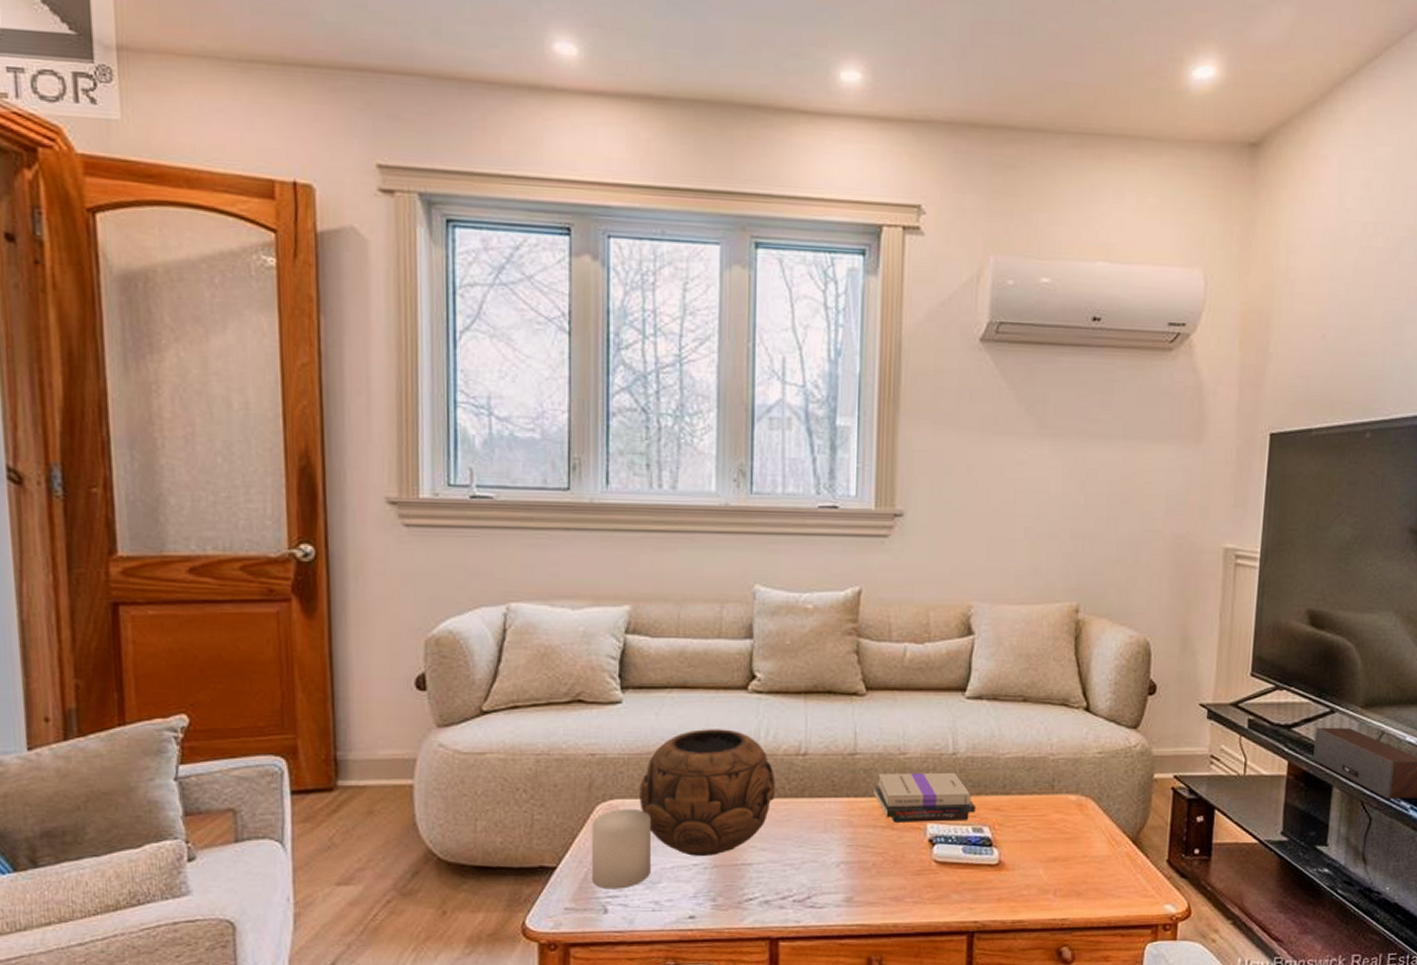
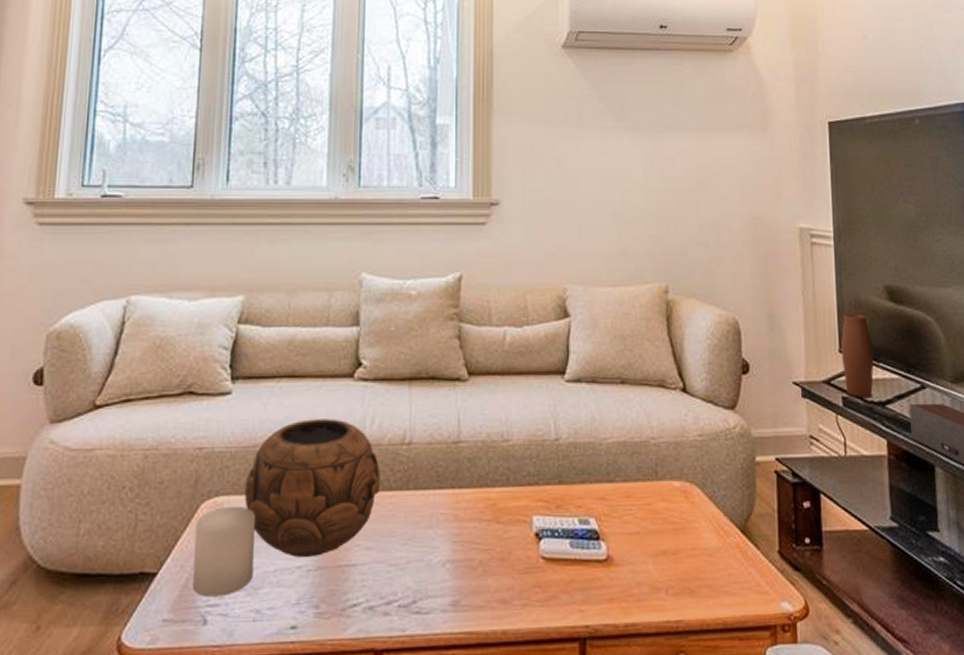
books: present [873,772,975,823] -> none [478,459,580,516]
vase: none [1252,638,1287,721] -> present [840,314,874,399]

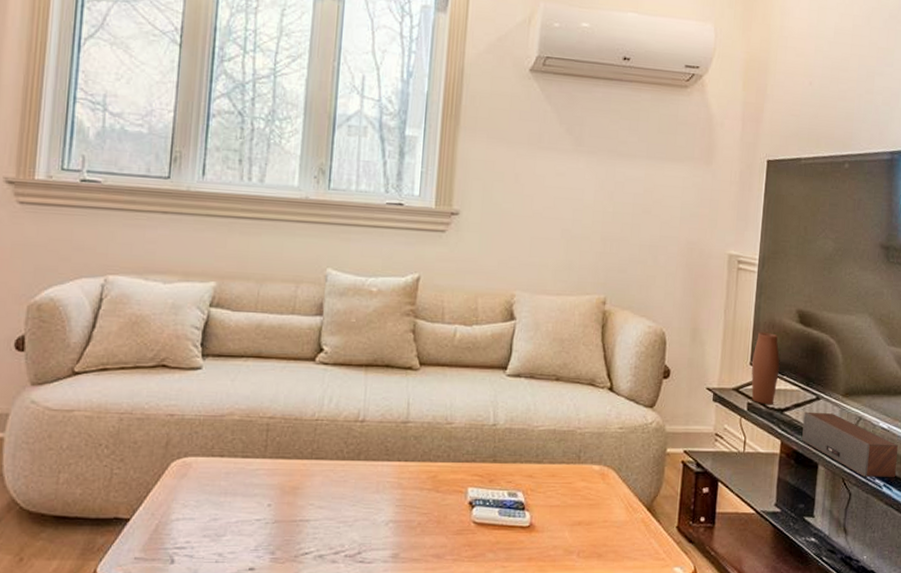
candle: present [192,506,256,597] -> none [161,466,221,541]
decorative bowl: present [244,419,381,557] -> none [211,395,336,512]

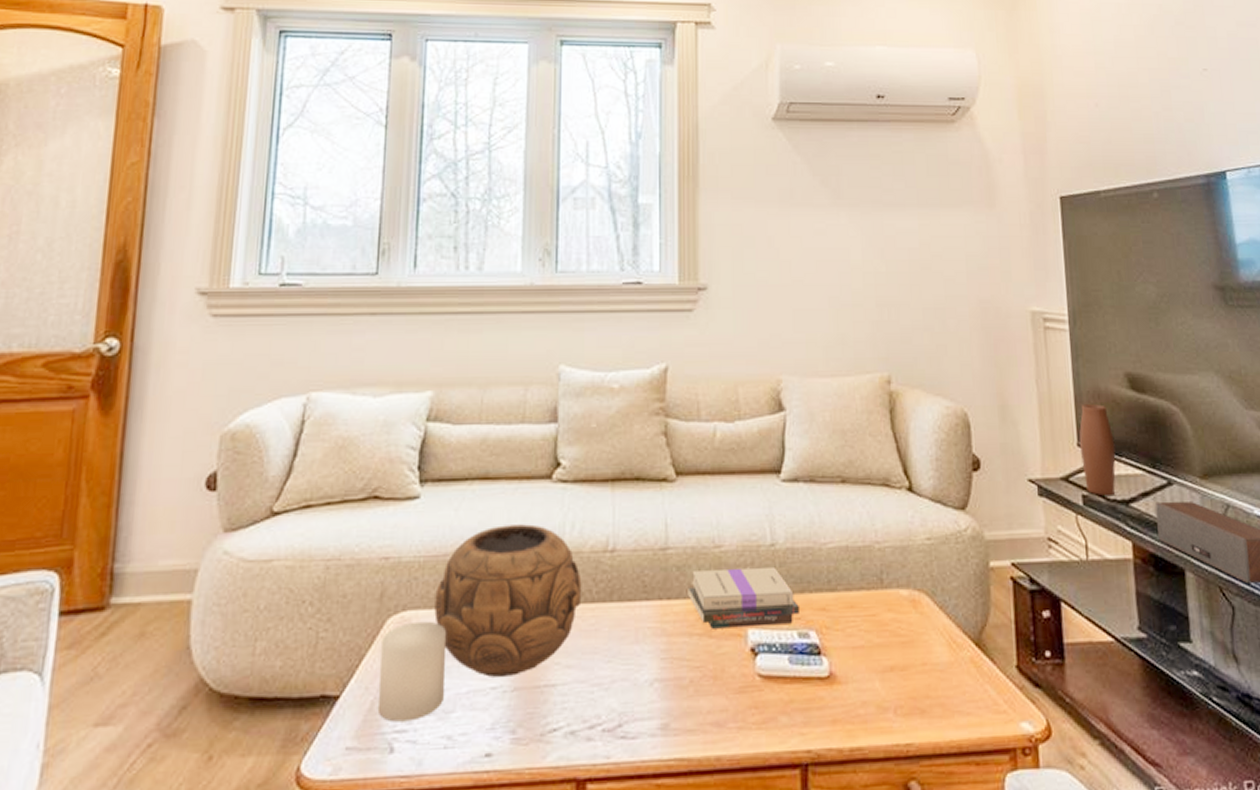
candle: none [161,466,221,541] -> present [377,621,447,722]
decorative bowl: none [211,395,336,512] -> present [434,524,582,677]
books: none [421,441,511,486] -> present [687,566,799,629]

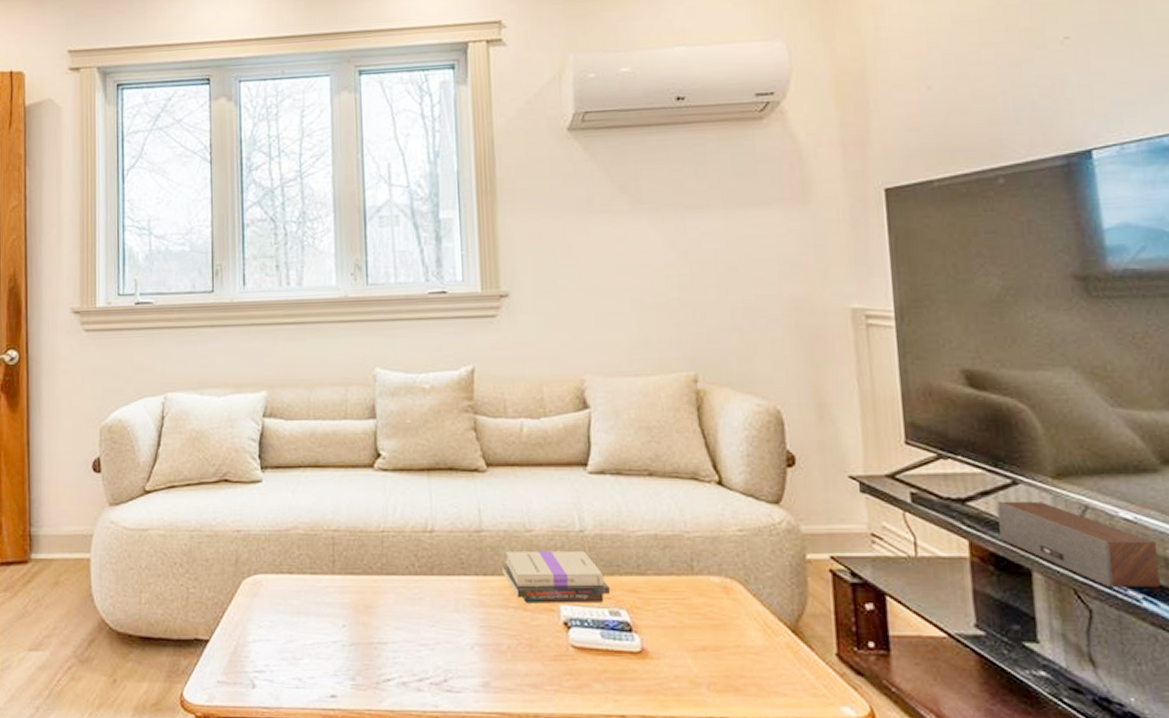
candle: present [377,621,447,722] -> none [238,584,293,664]
decorative bowl: present [434,524,582,677] -> none [280,506,406,633]
vase: present [1079,404,1116,497] -> none [907,402,950,495]

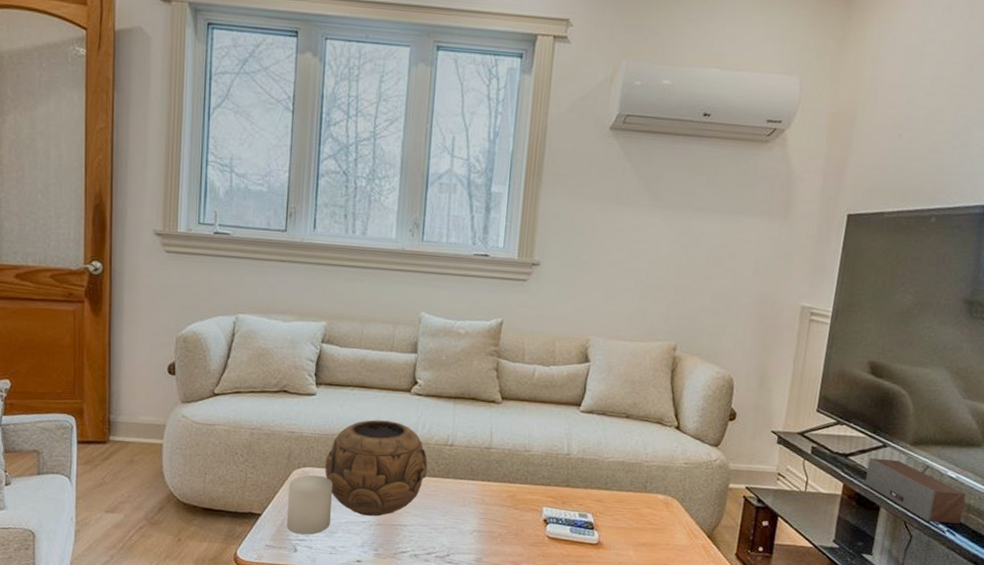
candle: none [238,584,293,664] -> present [286,475,333,535]
decorative bowl: none [280,506,406,633] -> present [325,419,428,516]
books: present [502,550,610,604] -> none [502,465,582,507]

